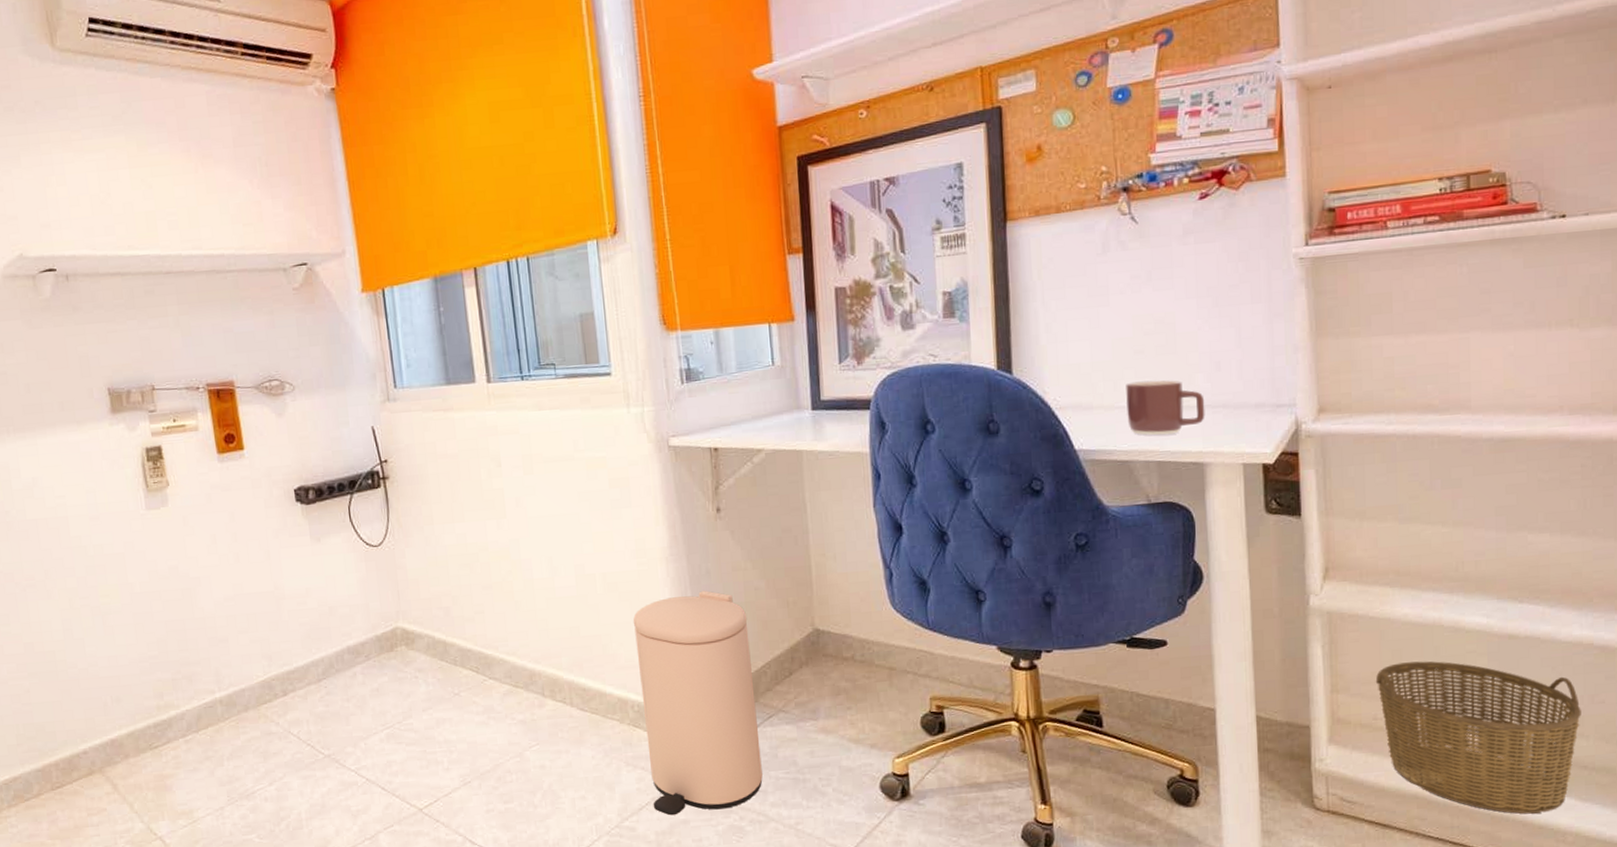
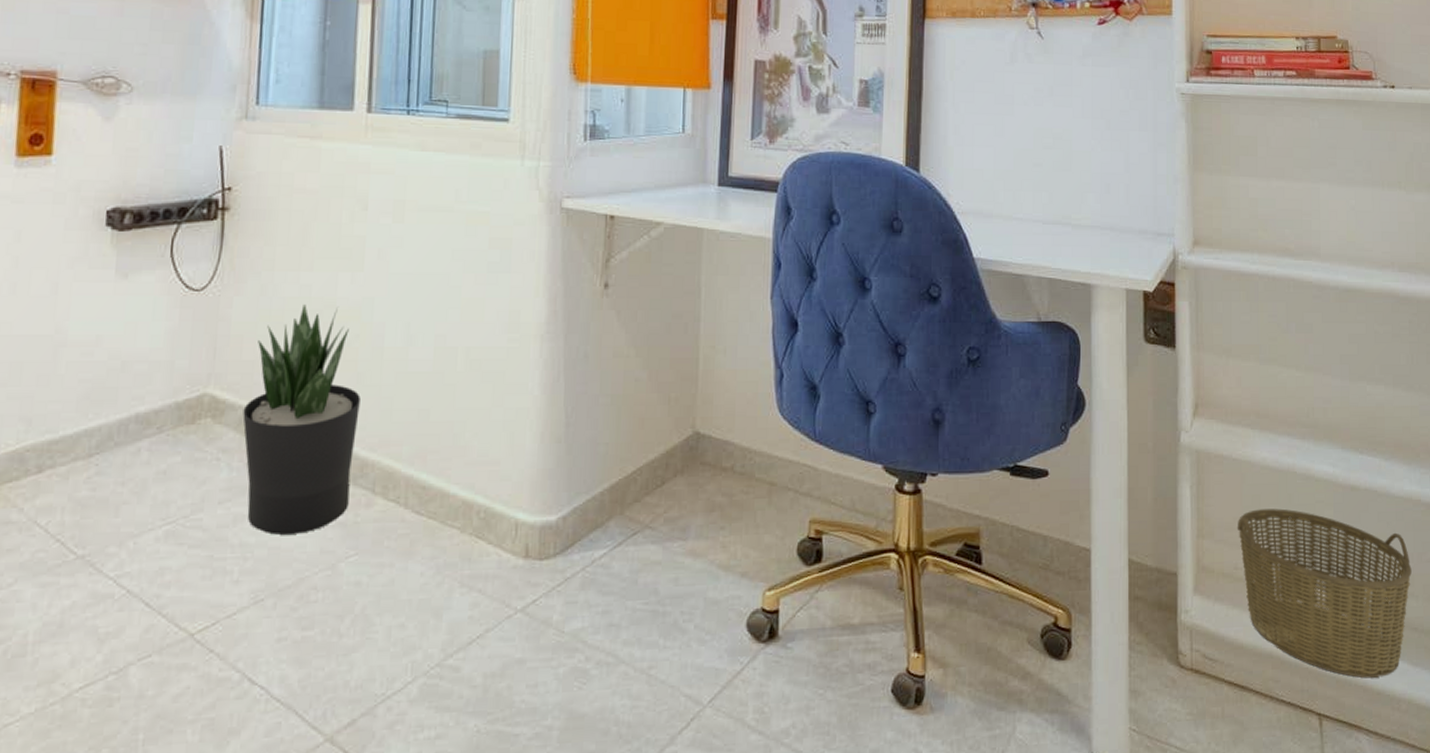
planter: none [429,550,525,733] -> present [242,304,360,535]
pedal bin: present [633,591,763,816] -> none [485,378,623,653]
mug: present [1126,380,1205,436] -> none [1024,194,1094,252]

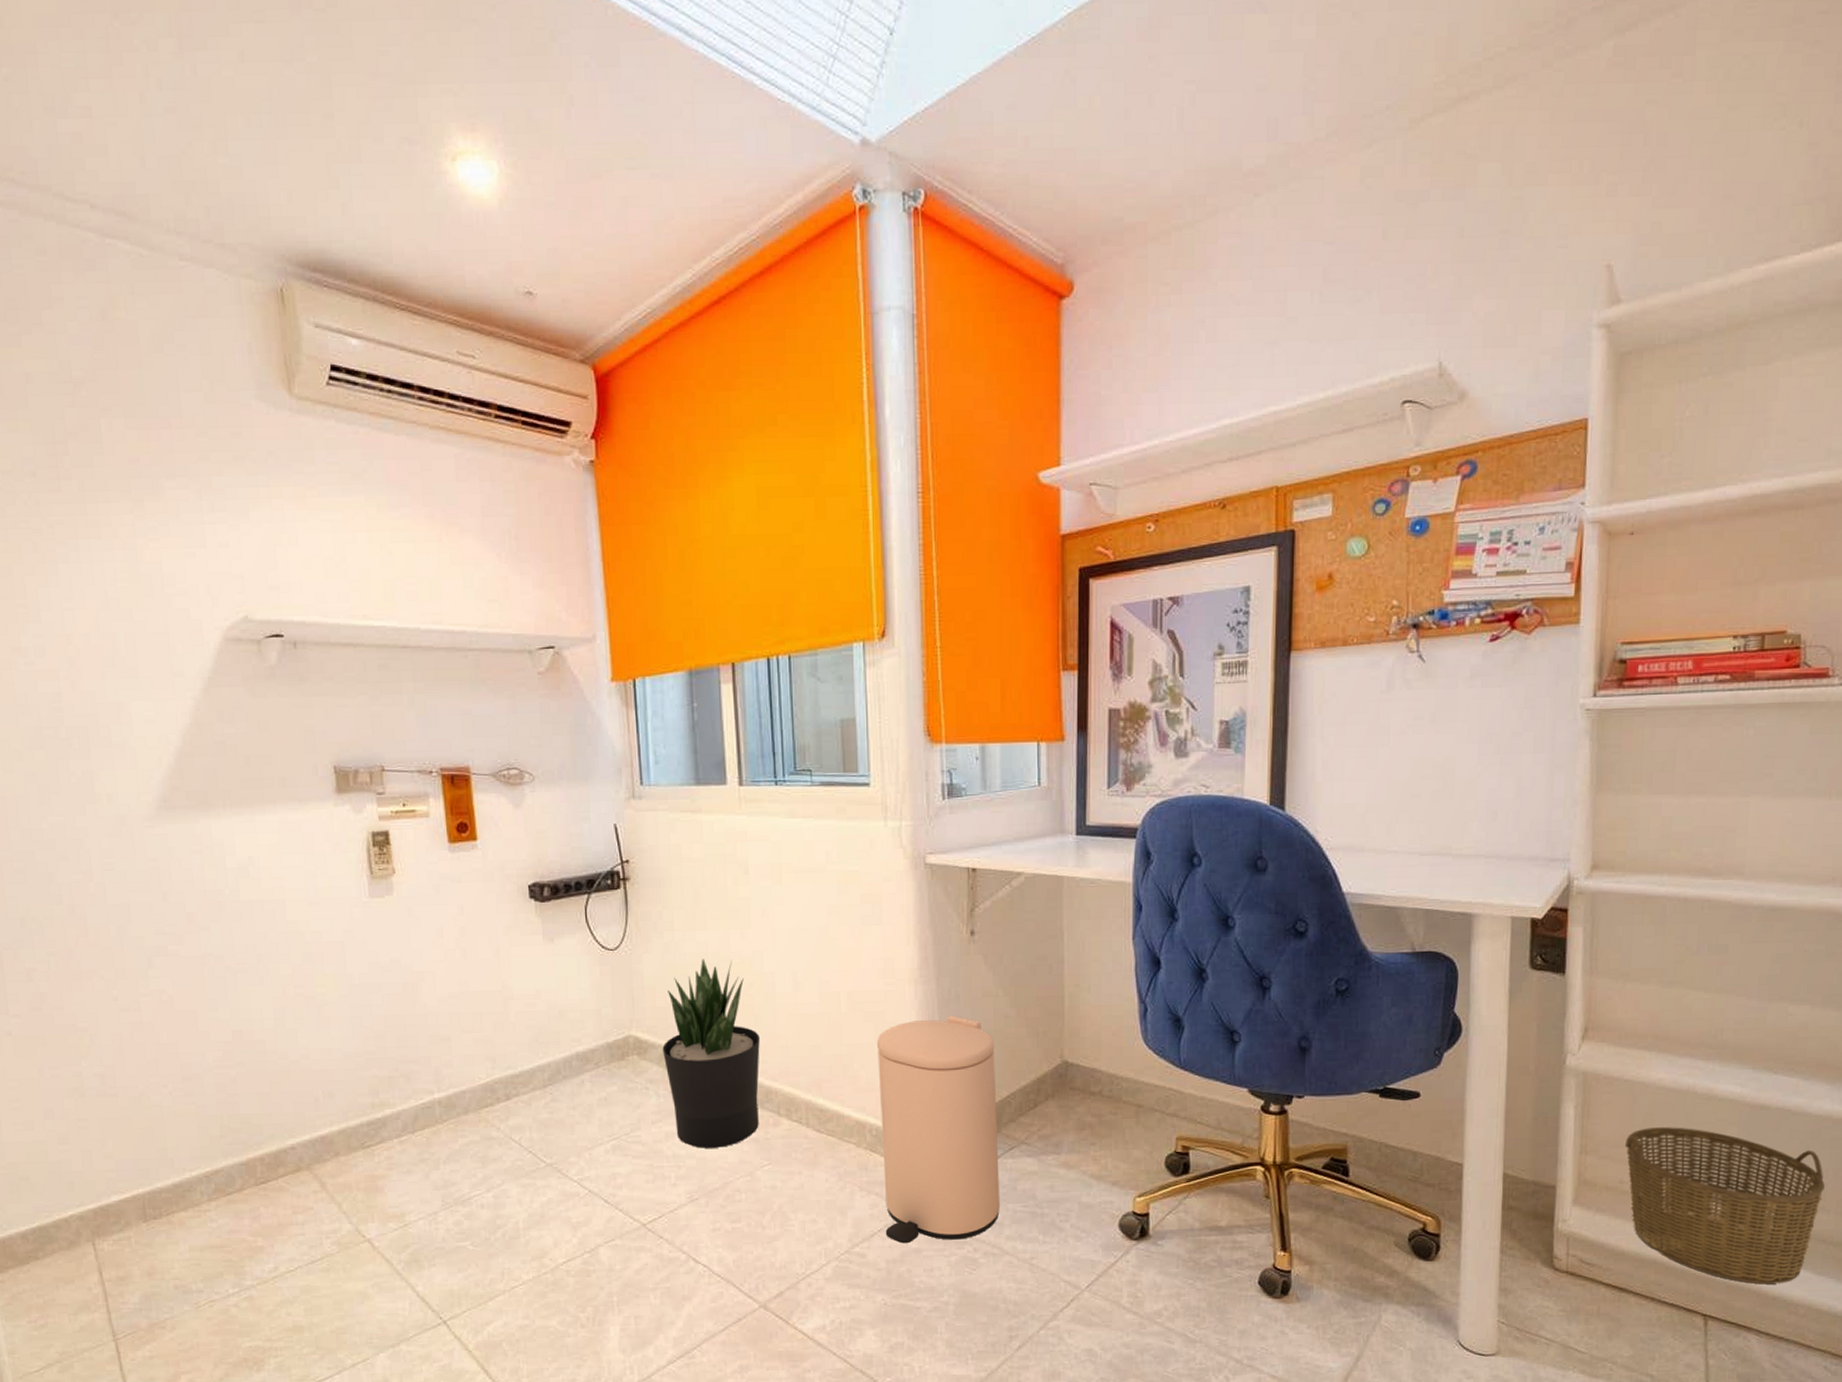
pedal bin: none [485,378,623,653] -> present [876,1015,1000,1244]

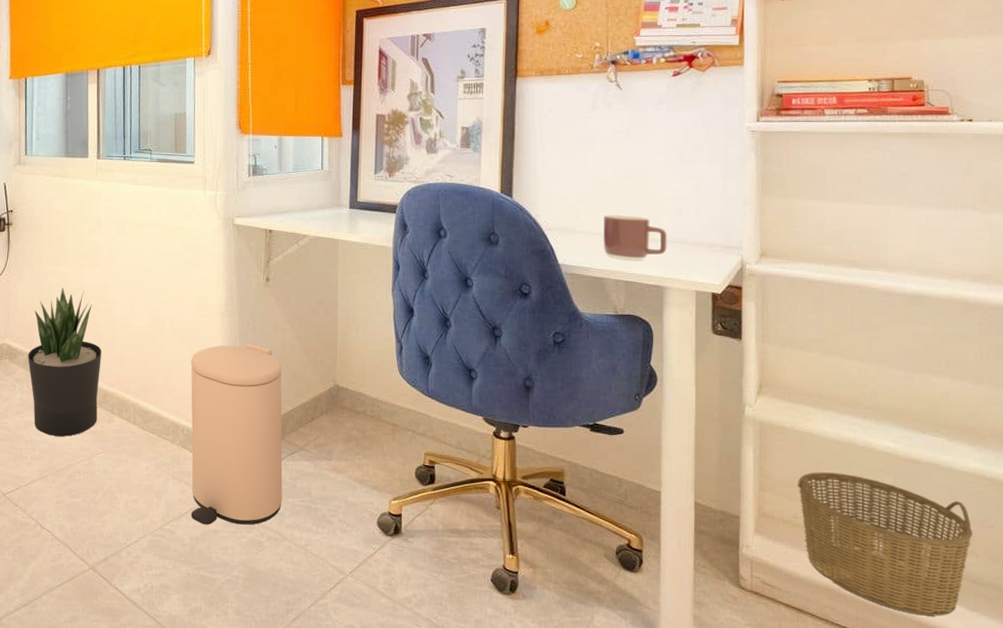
mug: none [1398,826,1478,883] -> present [603,215,667,261]

